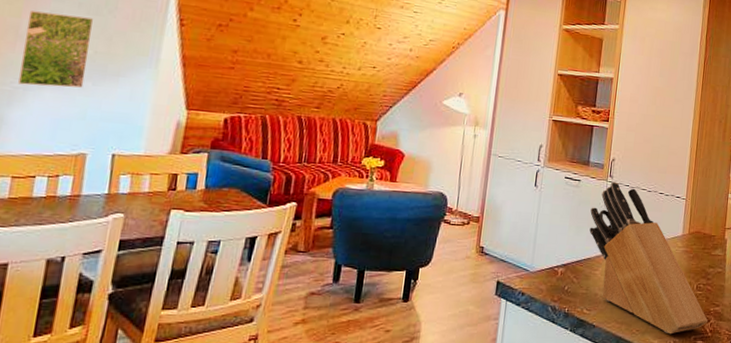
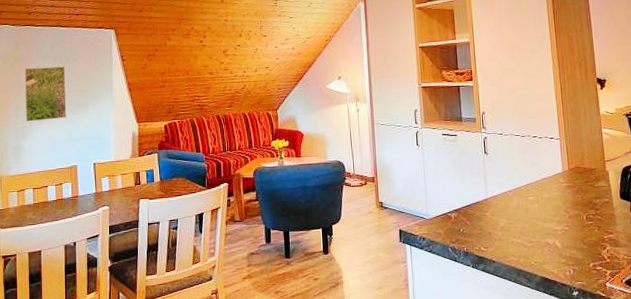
knife block: present [589,181,708,335] -> none [471,132,605,264]

